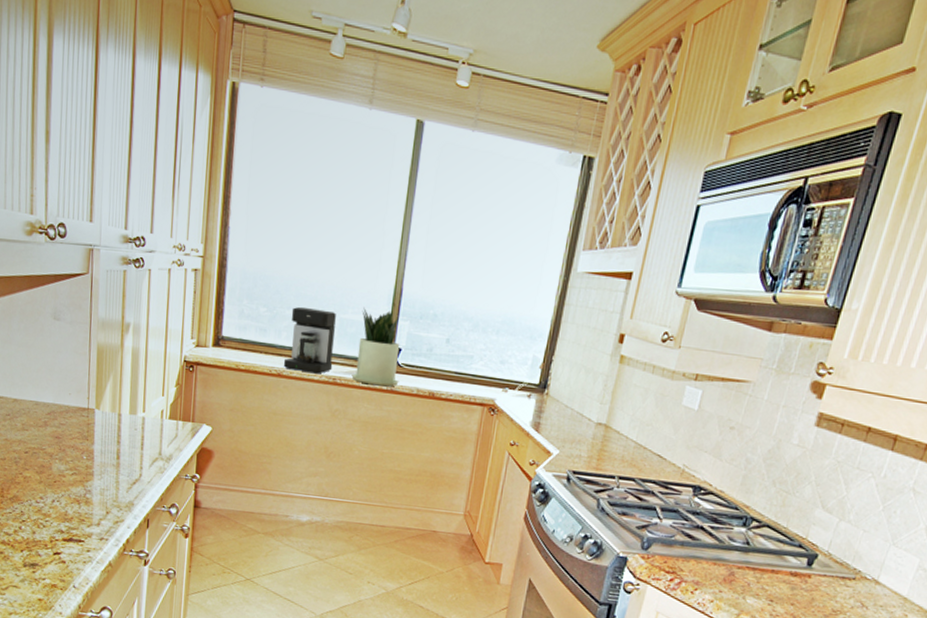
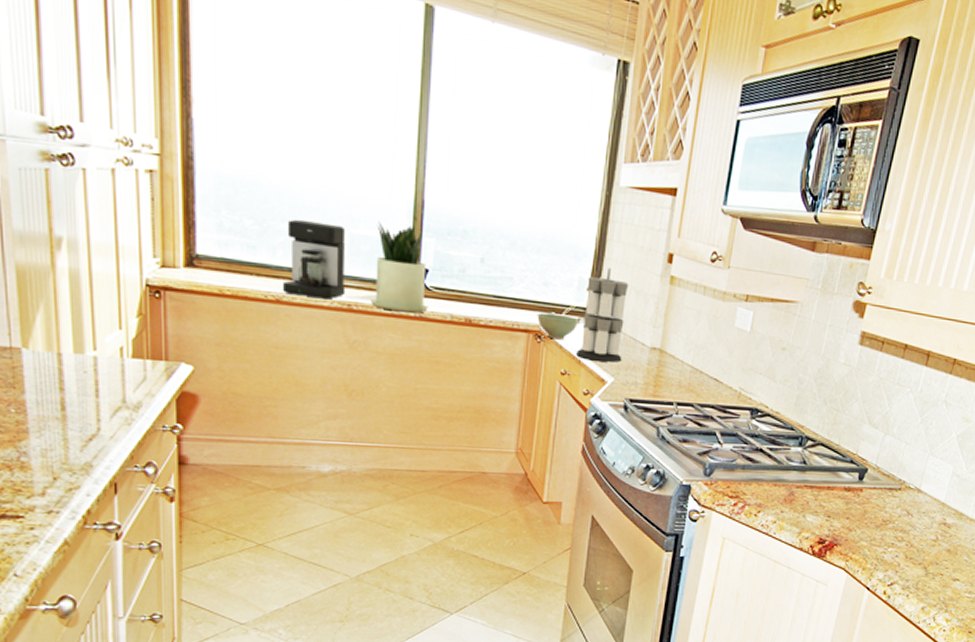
bowl: none [492,388,531,414] -> present [537,312,580,340]
spice rack: none [525,348,580,437] -> present [576,268,629,363]

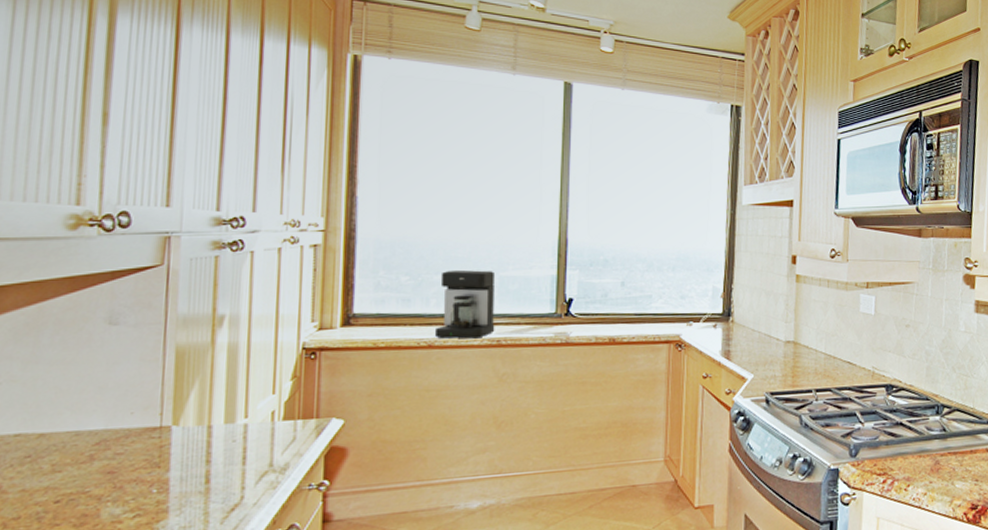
planter: present [370,222,429,313] -> none [519,262,574,341]
bowl: present [537,312,580,340] -> none [676,322,716,347]
spice rack: present [576,268,629,363] -> none [716,275,760,362]

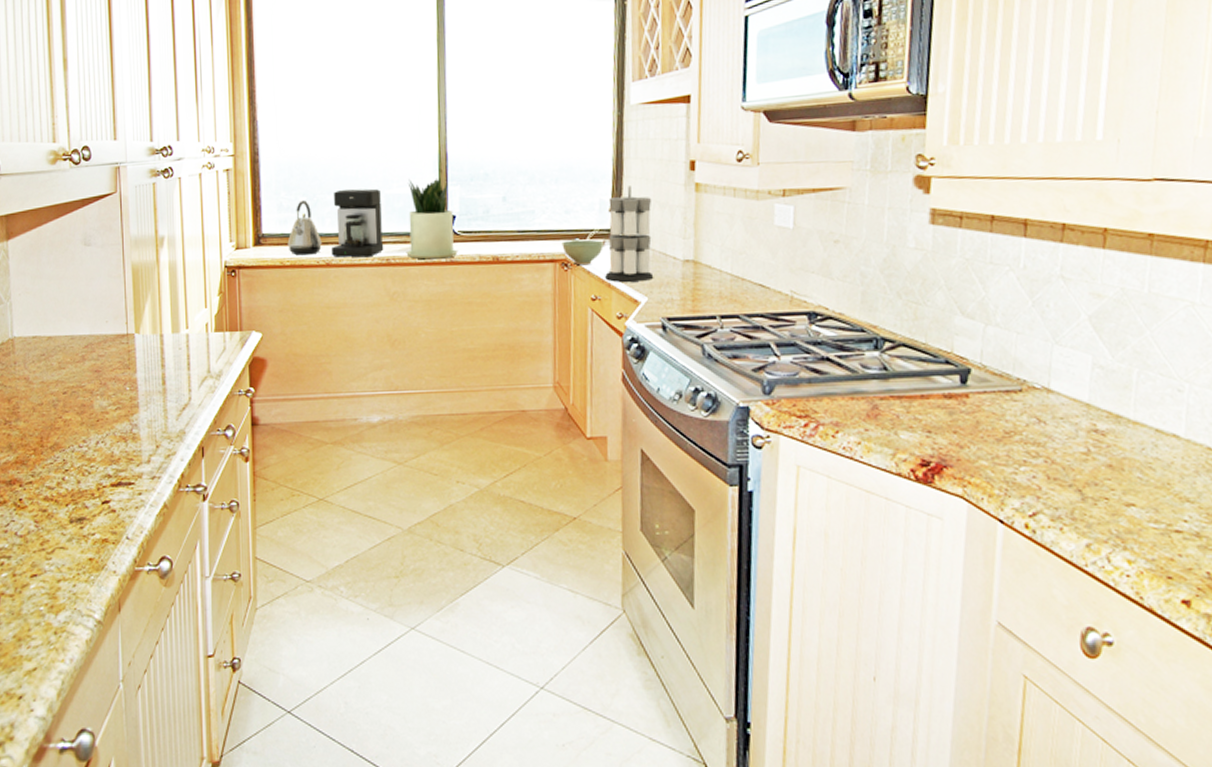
kettle: none [383,280,425,337] -> present [287,200,322,255]
planter: none [519,262,574,341] -> present [406,177,458,260]
bowl: none [676,322,716,347] -> present [561,239,605,266]
spice rack: none [716,275,760,362] -> present [605,186,654,283]

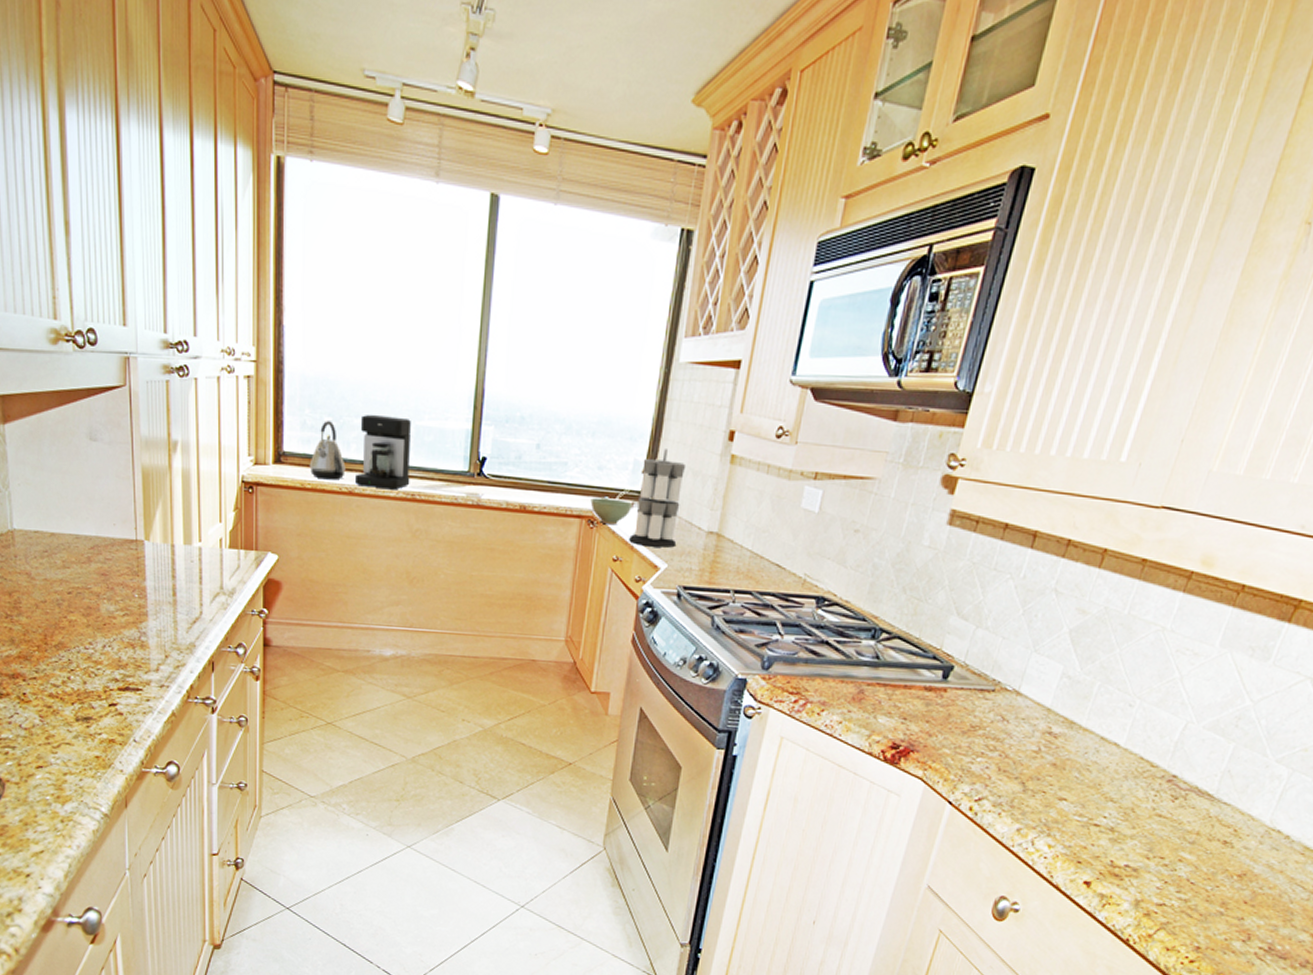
planter: present [406,177,458,260] -> none [432,413,486,501]

